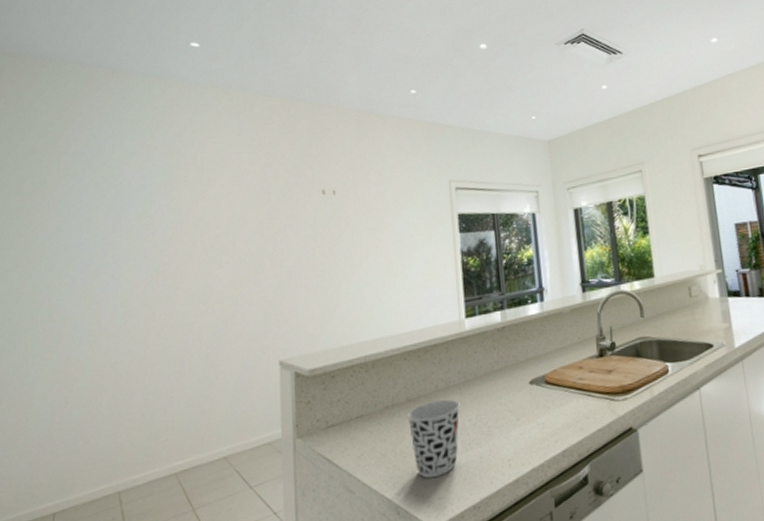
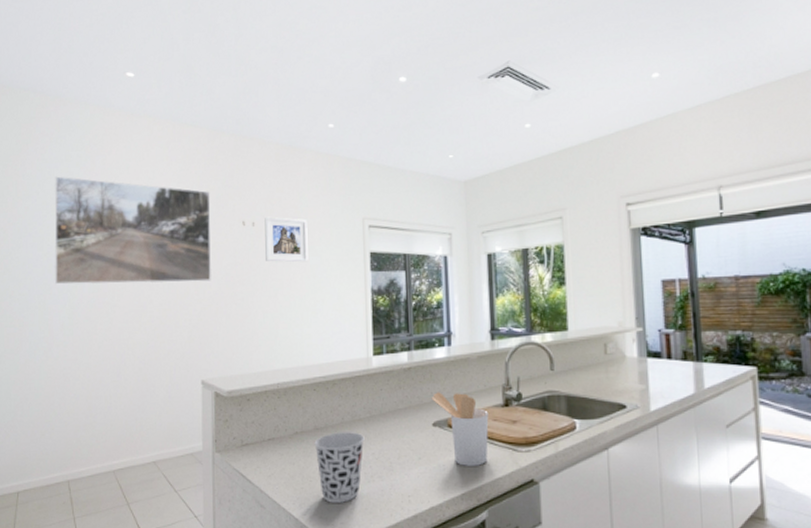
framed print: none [103,152,289,270] -> present [54,176,211,285]
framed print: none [346,184,394,230] -> present [264,216,308,262]
utensil holder: none [527,347,586,422] -> present [431,392,489,466]

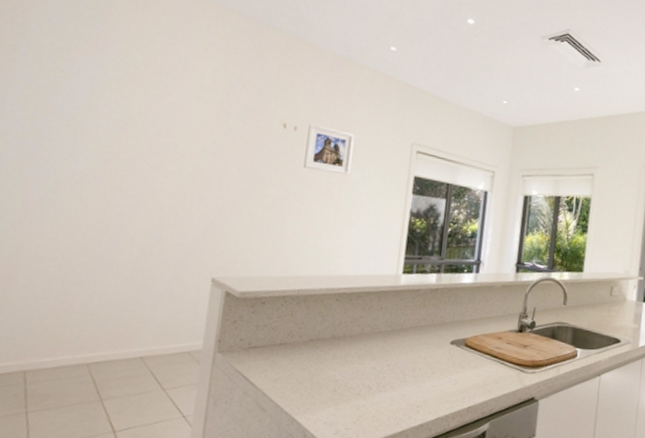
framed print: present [54,176,211,285] -> none [38,32,251,178]
cup: present [314,432,365,503] -> none [329,342,382,410]
utensil holder: present [431,392,489,466] -> none [453,314,504,383]

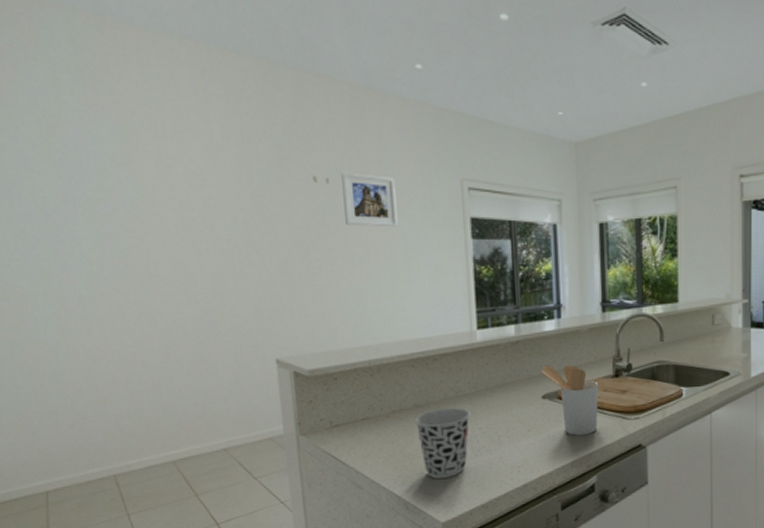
cup: none [329,342,382,410] -> present [414,408,470,479]
utensil holder: none [453,314,504,383] -> present [540,365,599,436]

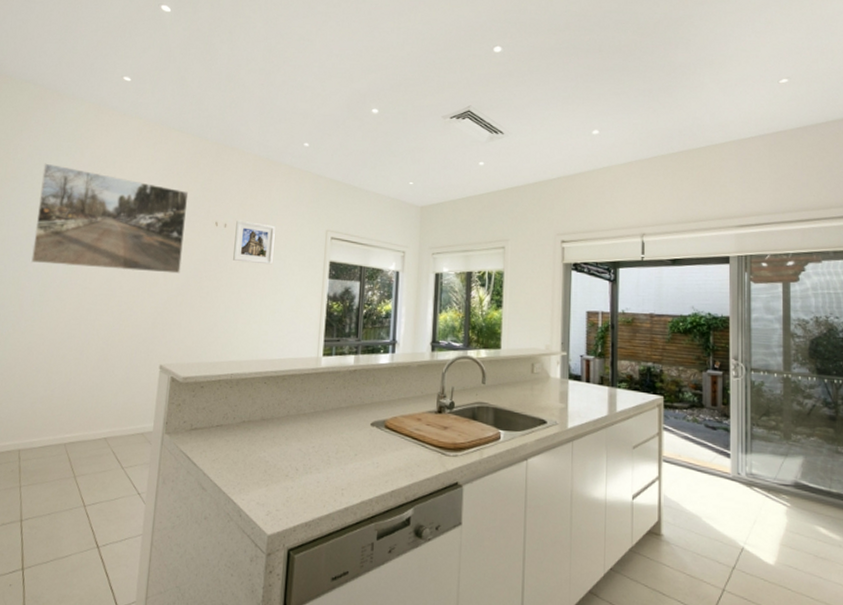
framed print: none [39,106,278,248] -> present [31,163,189,274]
cup: present [414,408,470,479] -> none [259,424,307,491]
utensil holder: present [540,365,599,436] -> none [372,395,423,466]

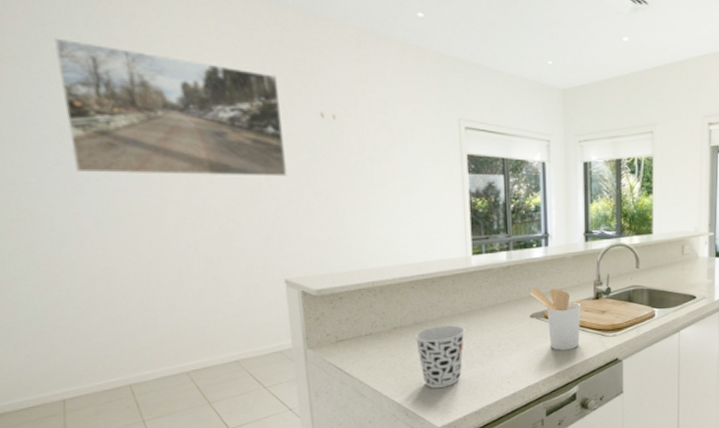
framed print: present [233,220,275,265] -> none [347,109,400,161]
cup: none [259,424,307,491] -> present [414,325,465,388]
utensil holder: none [372,395,423,466] -> present [529,288,581,350]

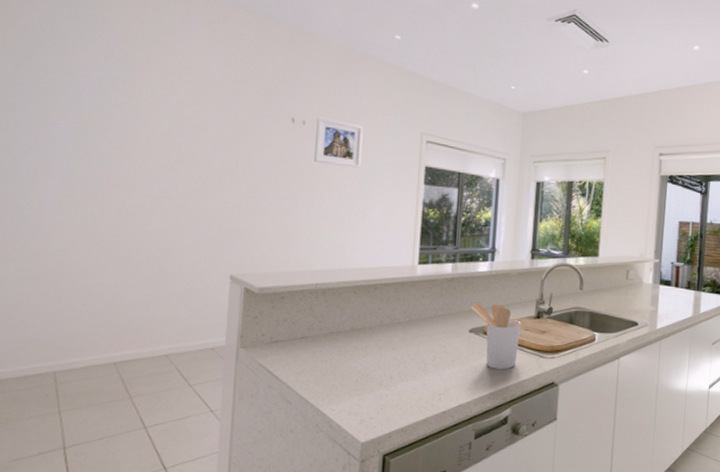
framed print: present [53,38,287,177] -> none [50,34,257,175]
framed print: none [347,109,400,161] -> present [314,117,363,168]
cup: present [414,325,465,388] -> none [349,334,402,400]

